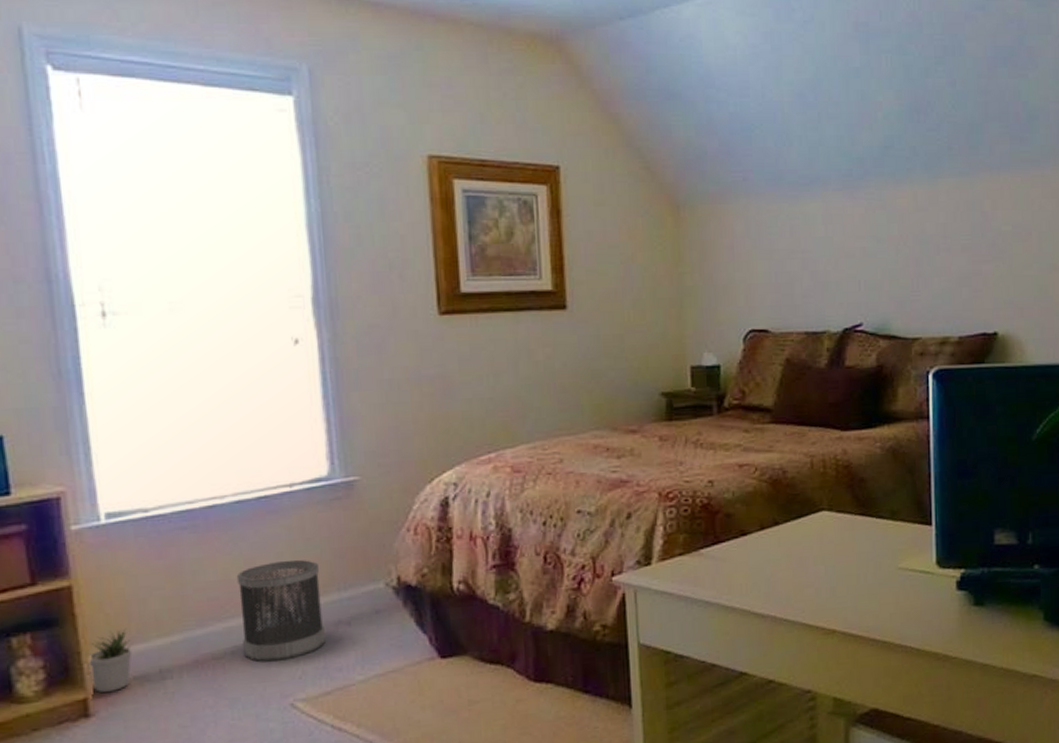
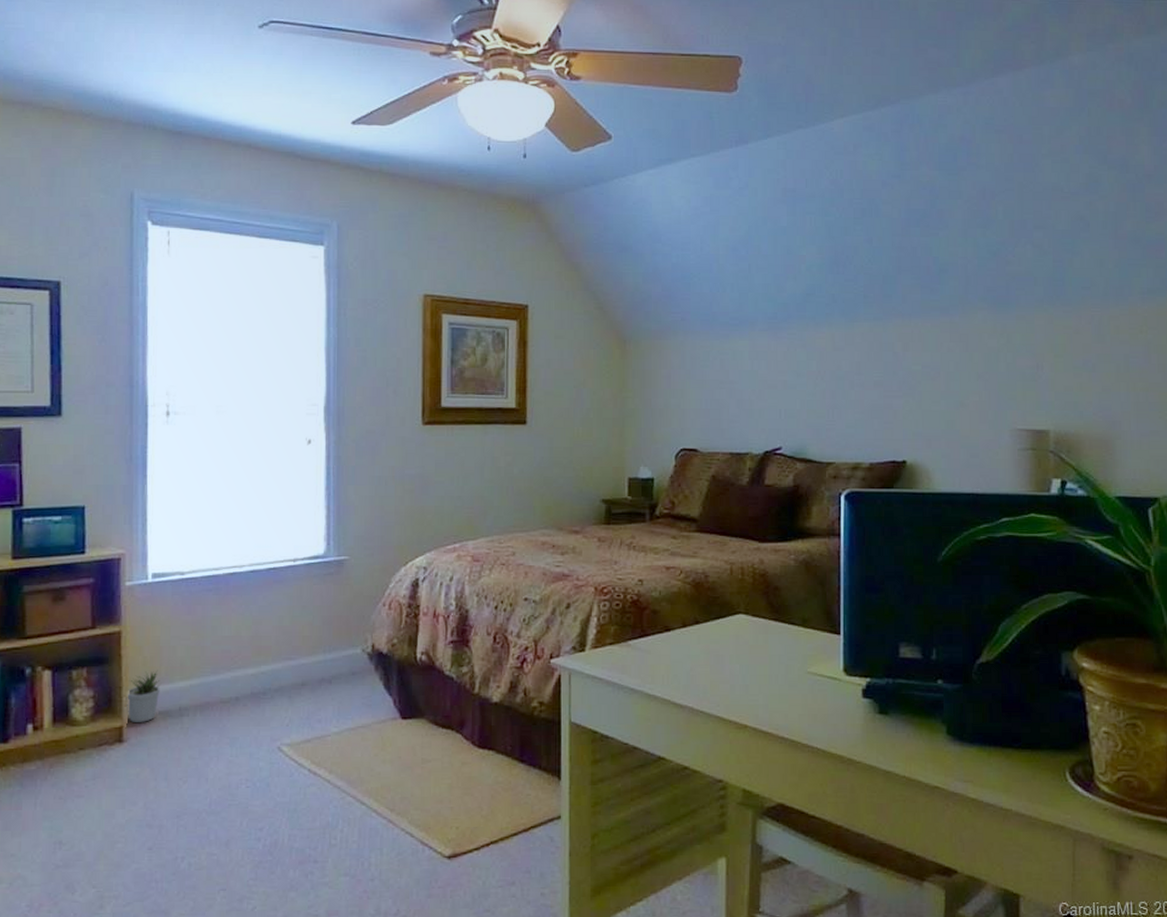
wastebasket: present [236,559,326,662] -> none [245,623,311,709]

